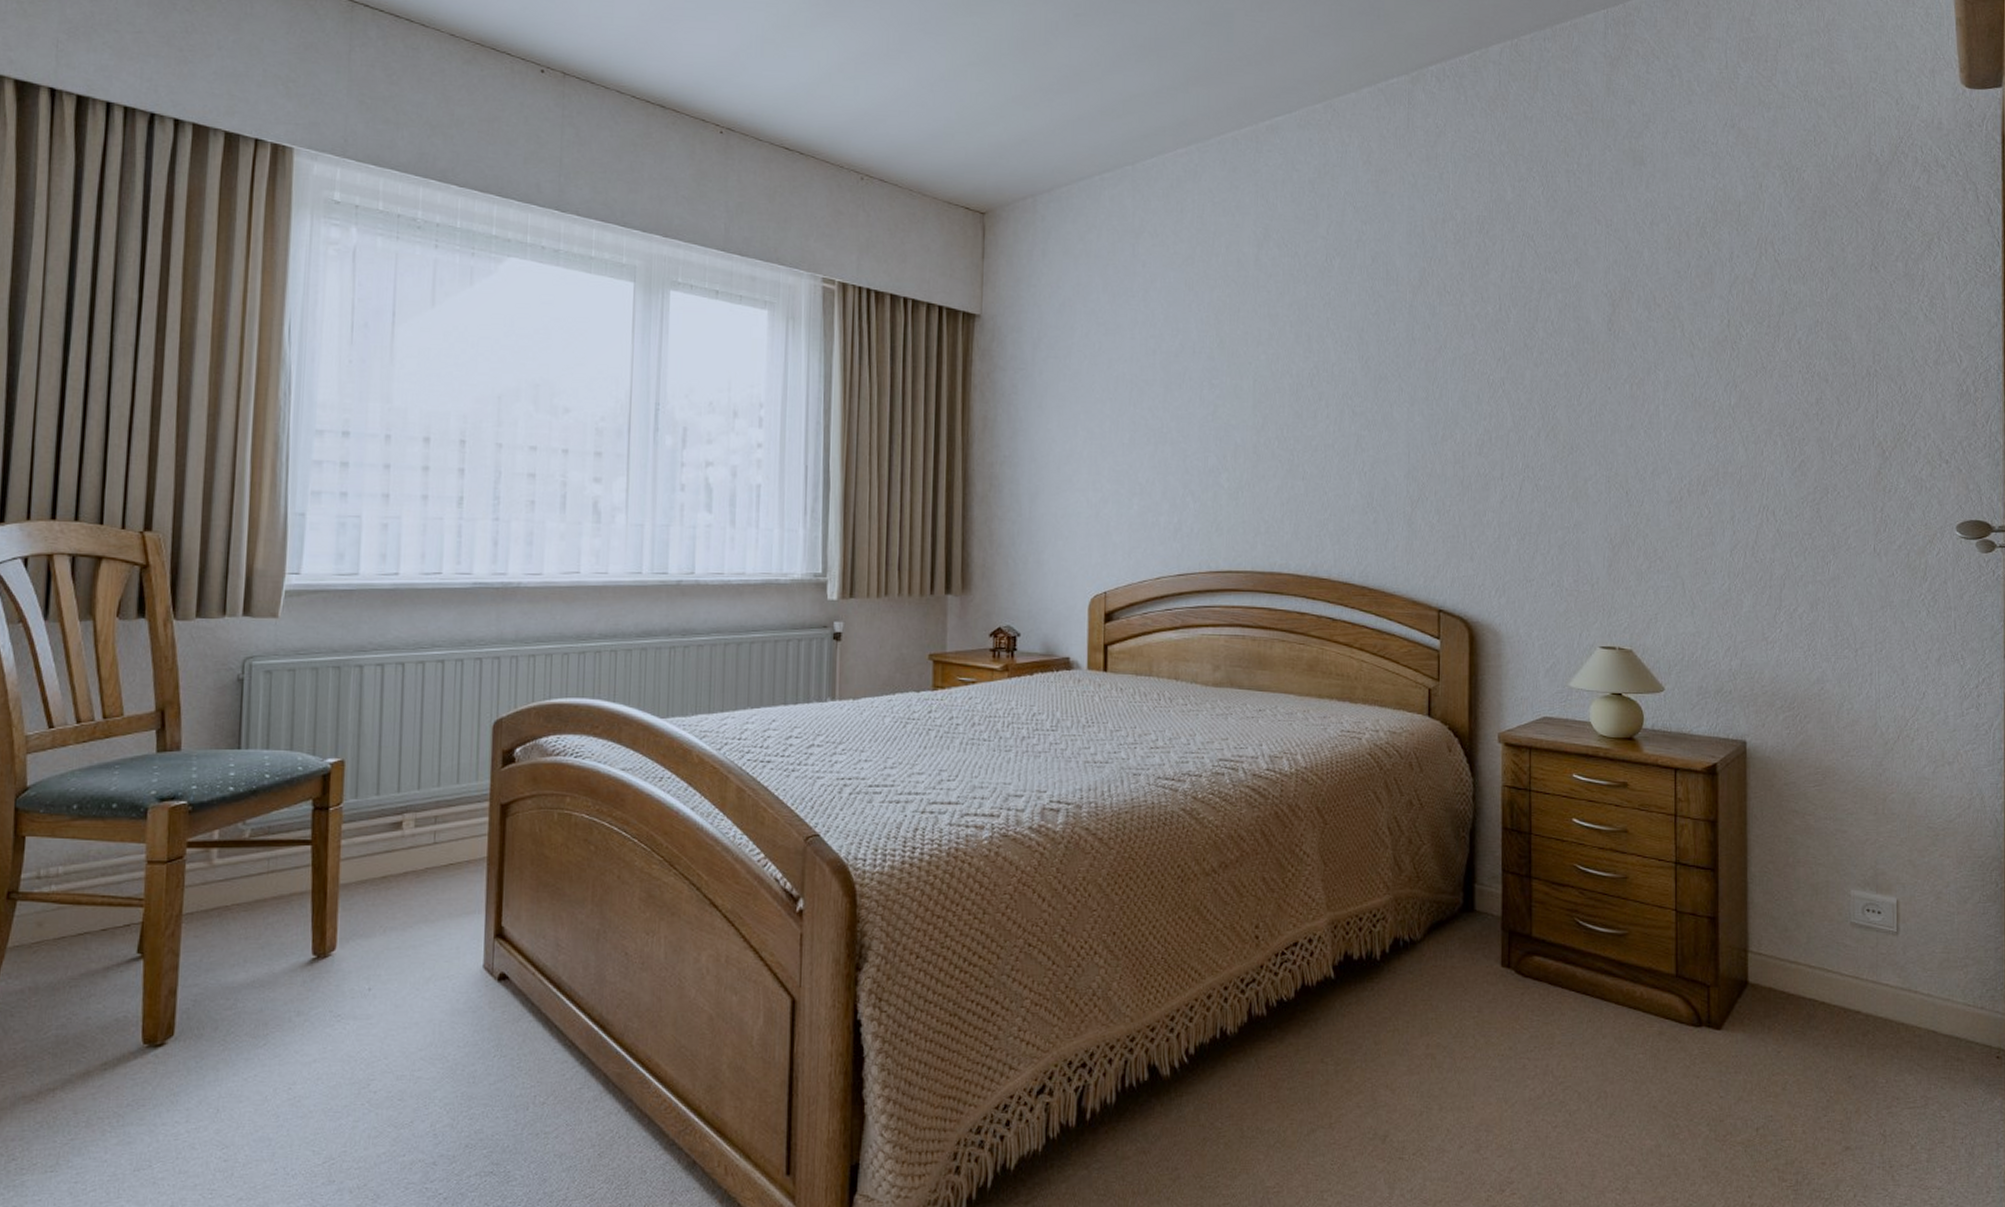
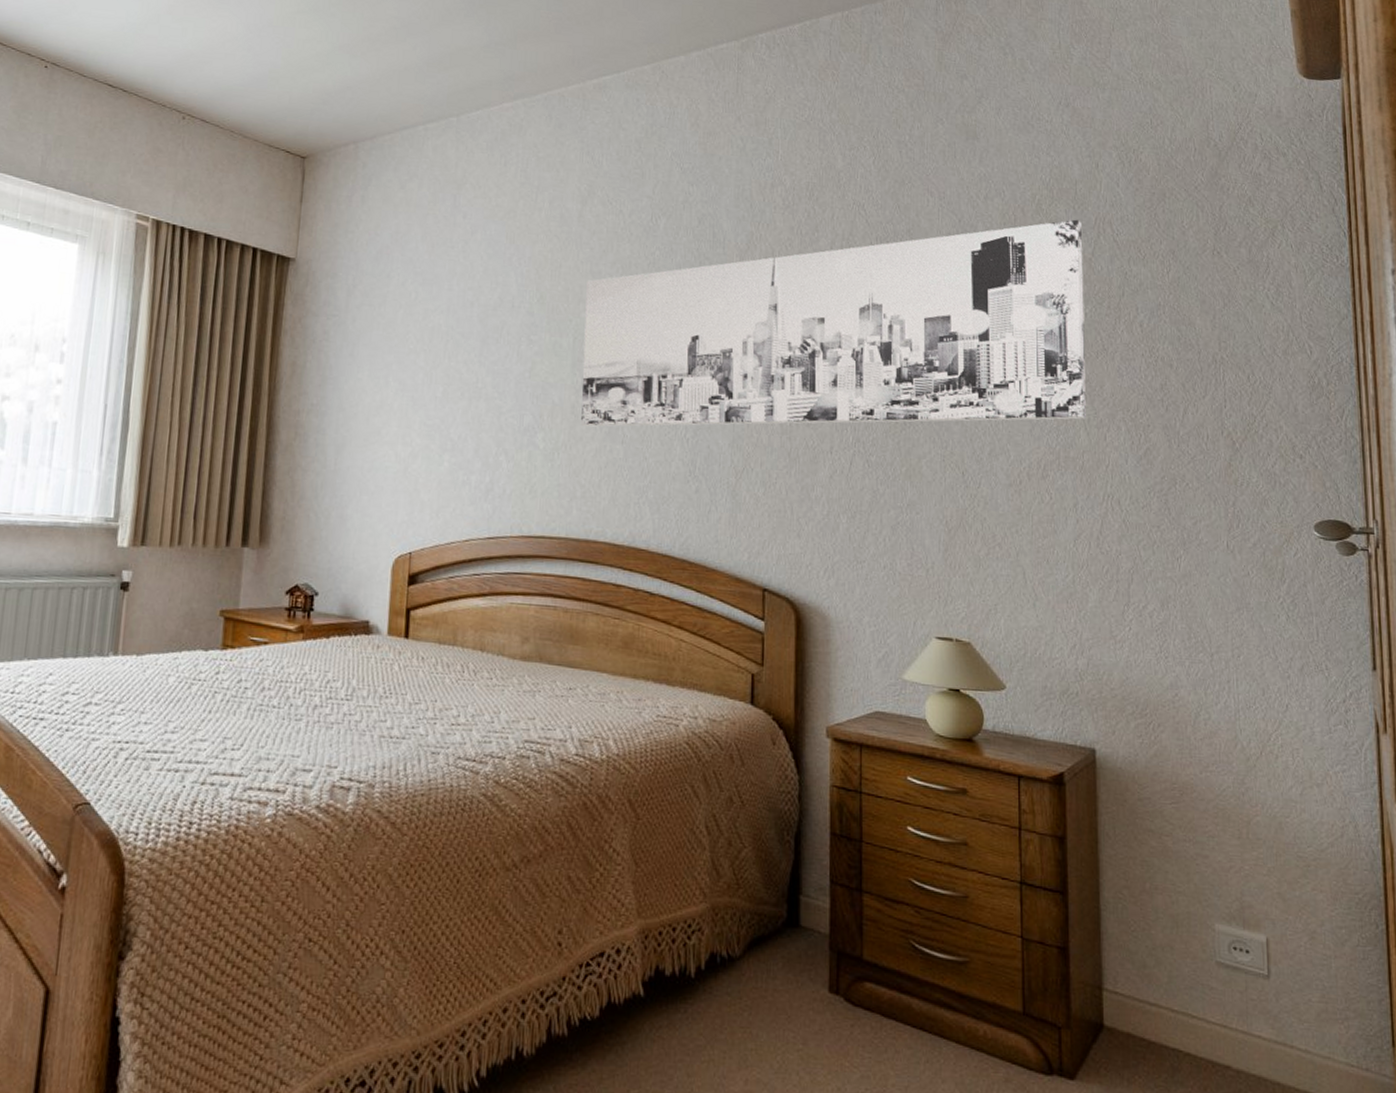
wall art: none [1263,241,1745,465] -> present [581,219,1086,427]

